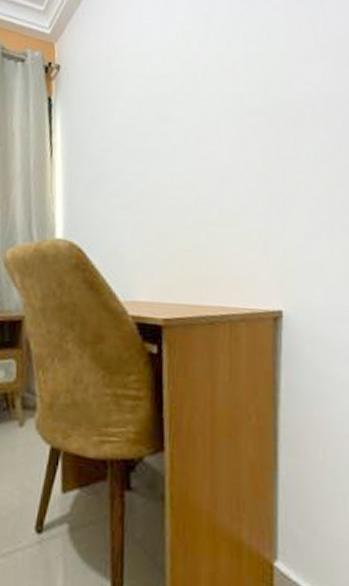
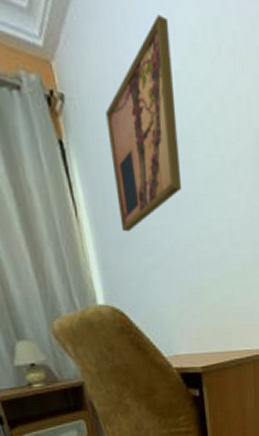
wall art: none [93,12,162,174] -> present [105,14,182,232]

